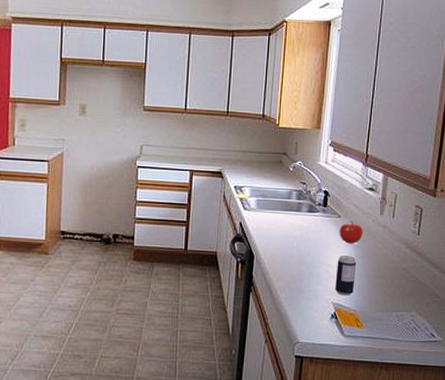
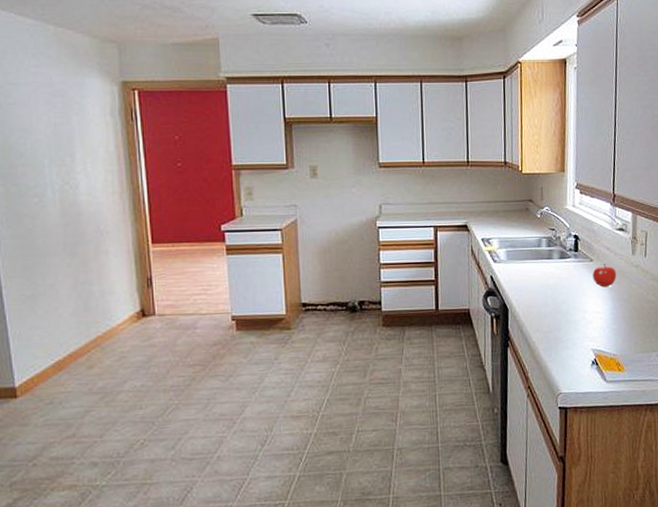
beverage can: present [335,256,357,296] -> none [593,300,613,341]

